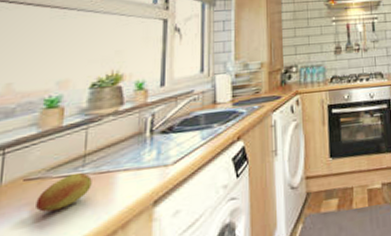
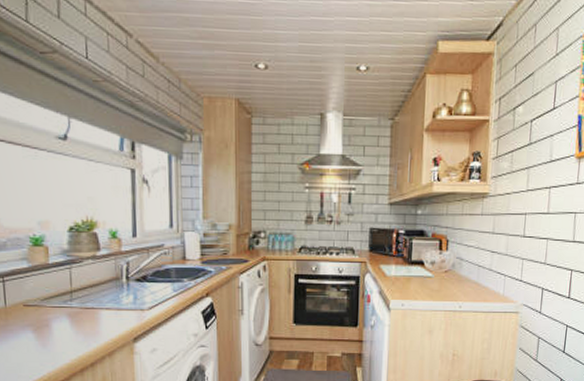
fruit: present [36,173,92,212] -> none [36,306,80,333]

